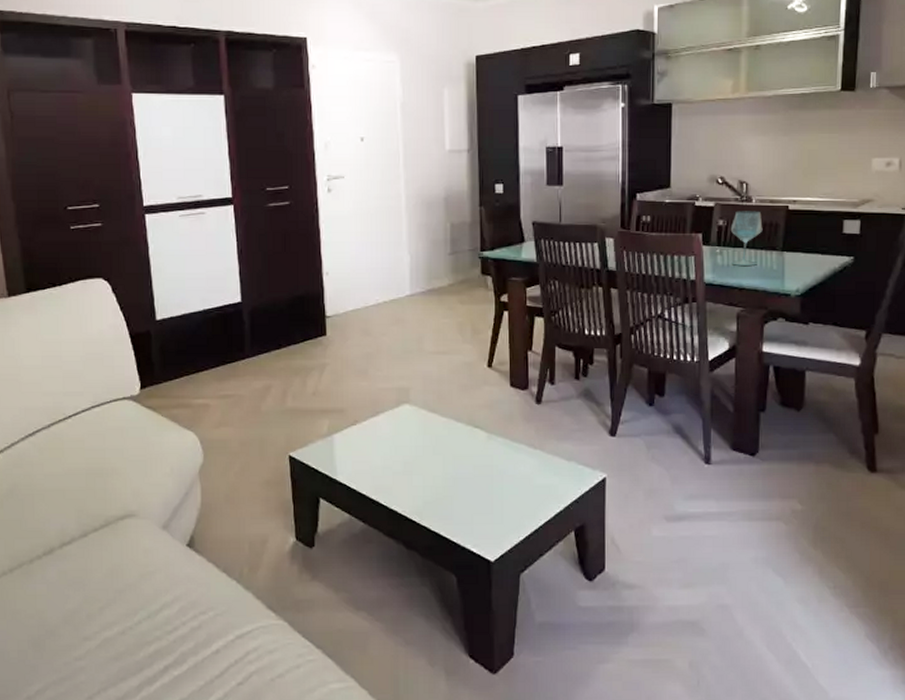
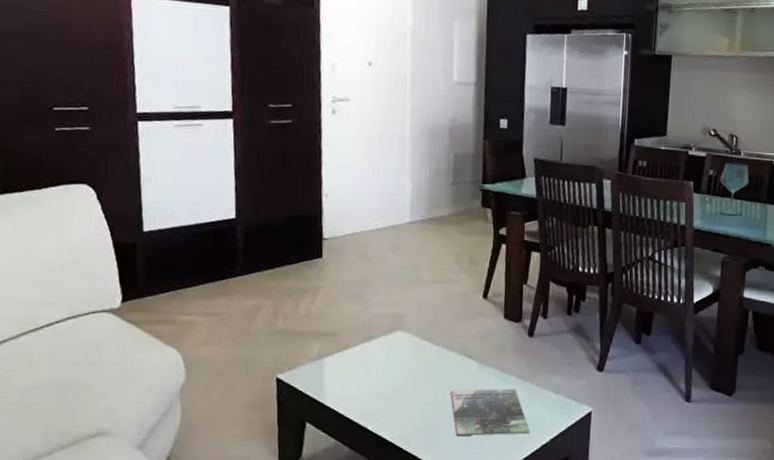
magazine: none [460,457,542,508] -> present [451,388,529,437]

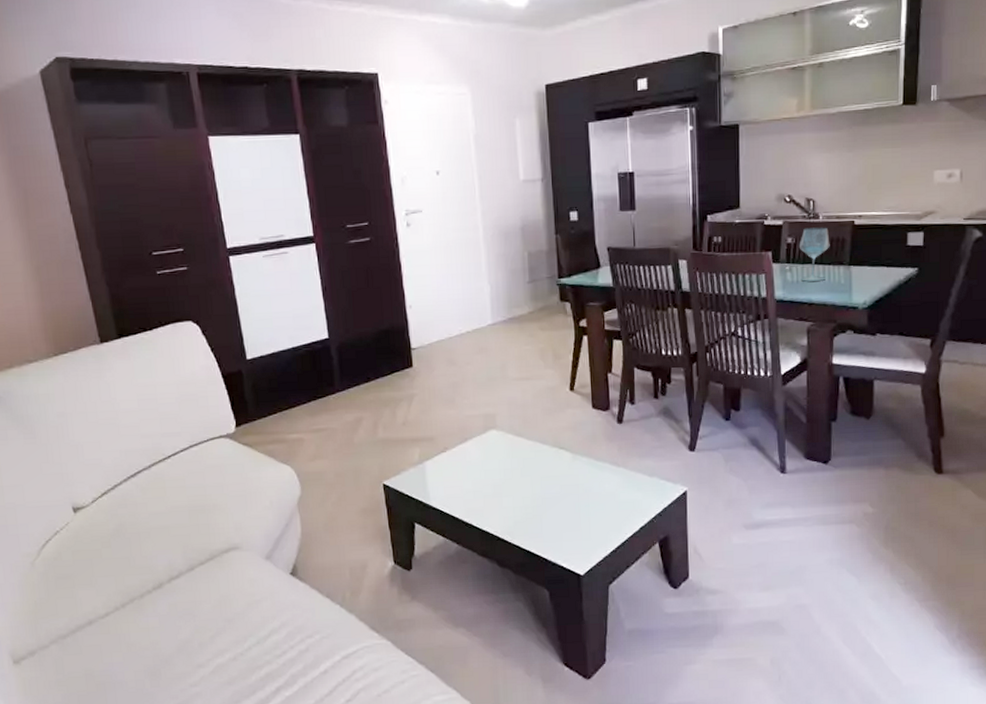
magazine: present [451,388,529,437] -> none [548,475,627,525]

